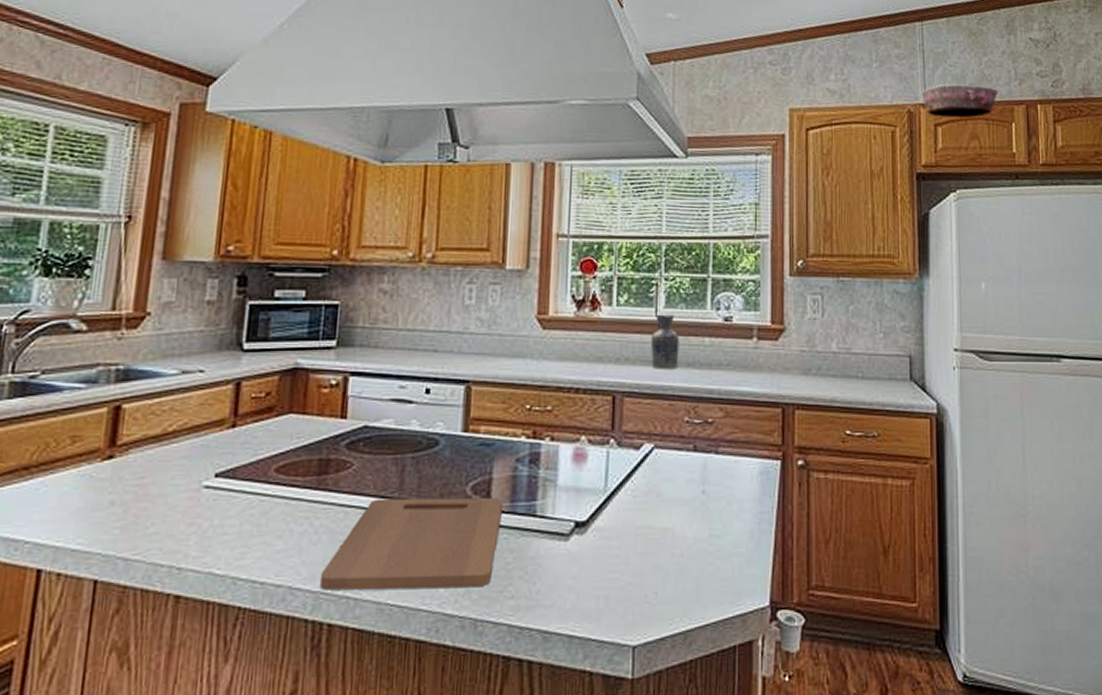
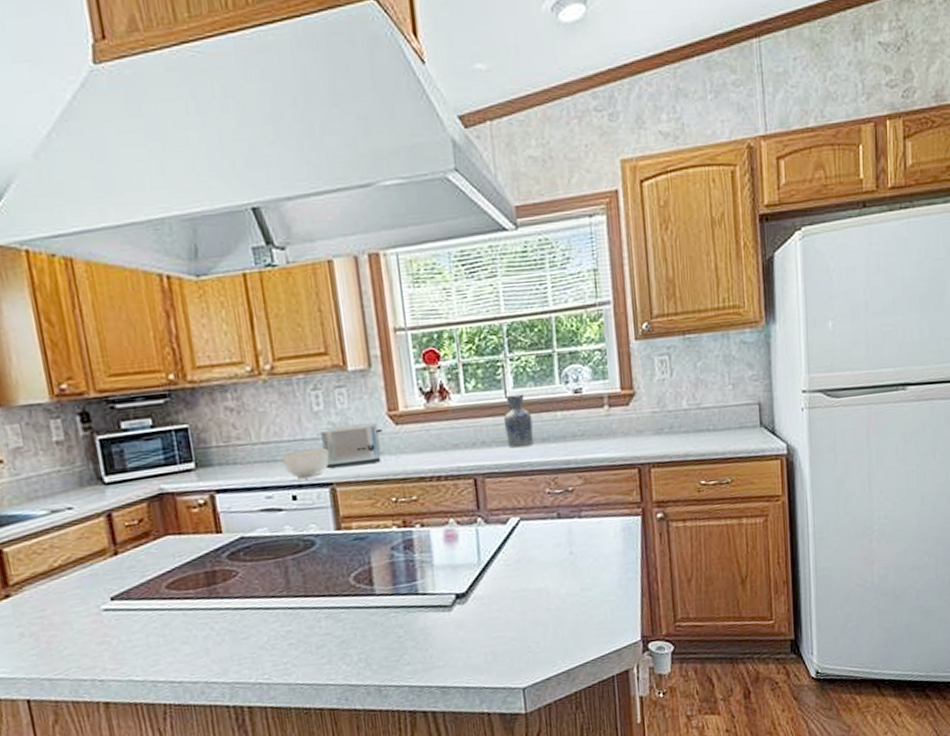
cutting board: present [319,497,504,591] -> none [231,583,388,681]
bowl: none [423,342,473,372] -> present [281,448,330,479]
toaster: none [465,322,529,366] -> present [320,422,383,469]
decorative basket: present [922,83,998,118] -> none [762,105,845,149]

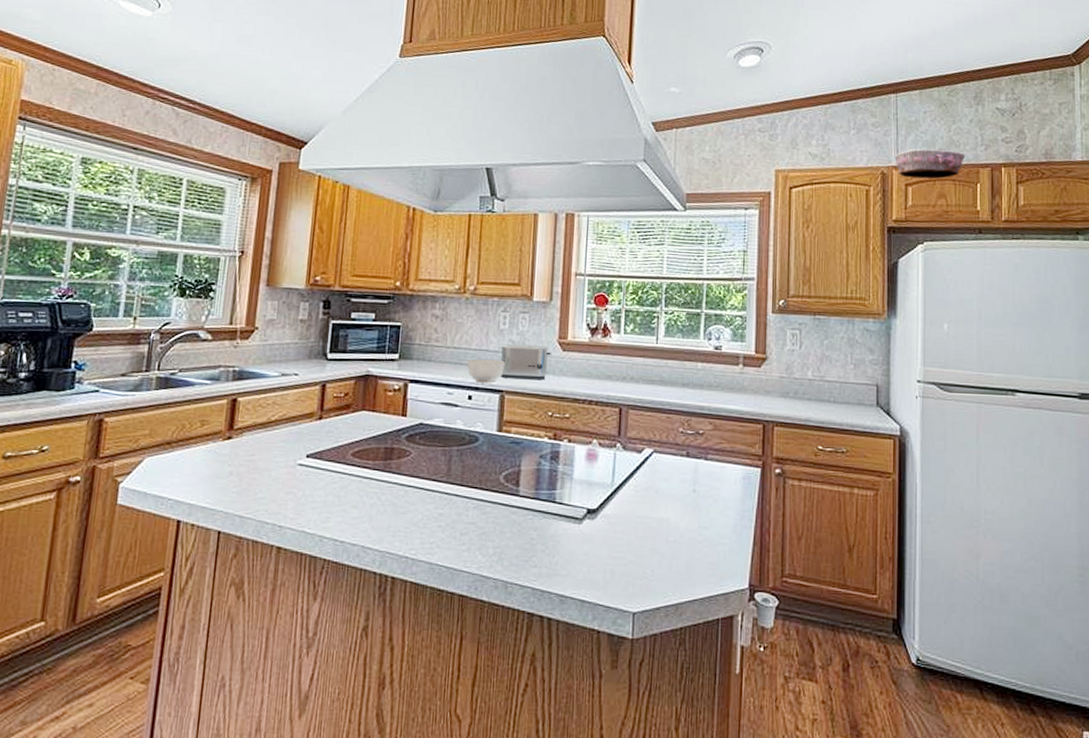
ceramic jug: present [503,393,534,449] -> none [652,342,676,388]
decorative basket: none [762,105,845,149] -> present [895,148,965,179]

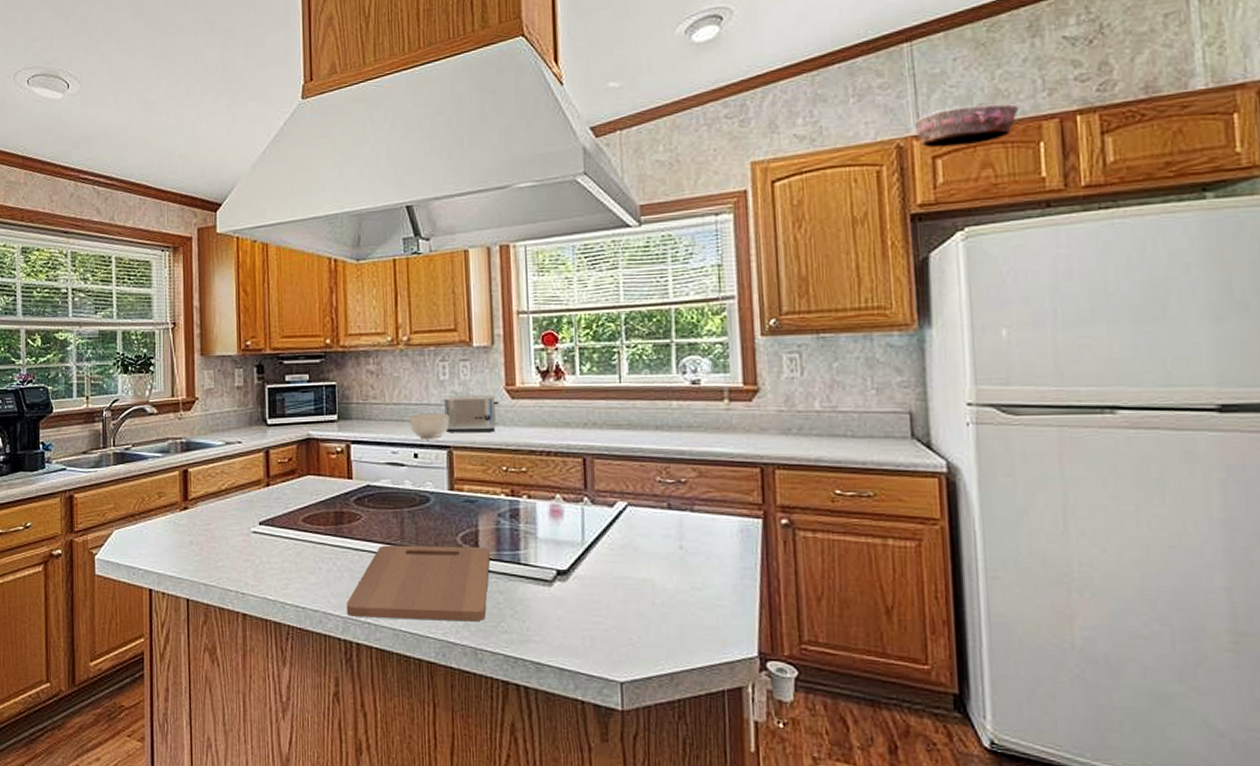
cutting board: none [385,481,530,557] -> present [346,545,491,622]

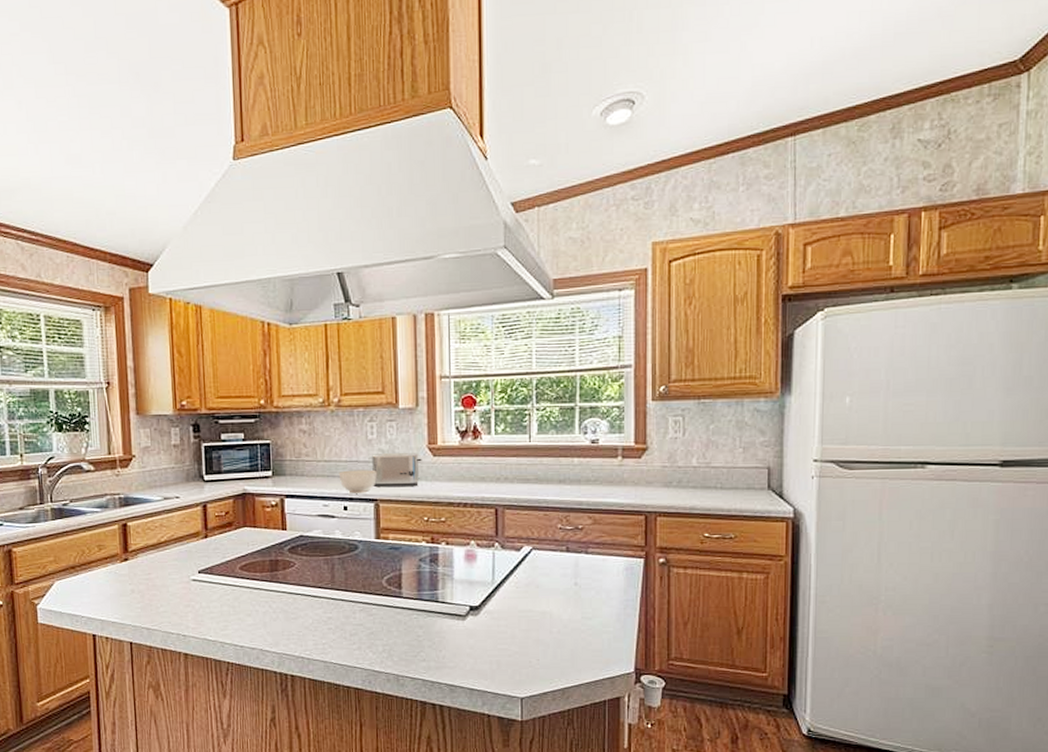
cutting board: present [346,545,491,622] -> none [281,588,412,653]
decorative basket: present [914,103,1019,148] -> none [792,197,877,236]

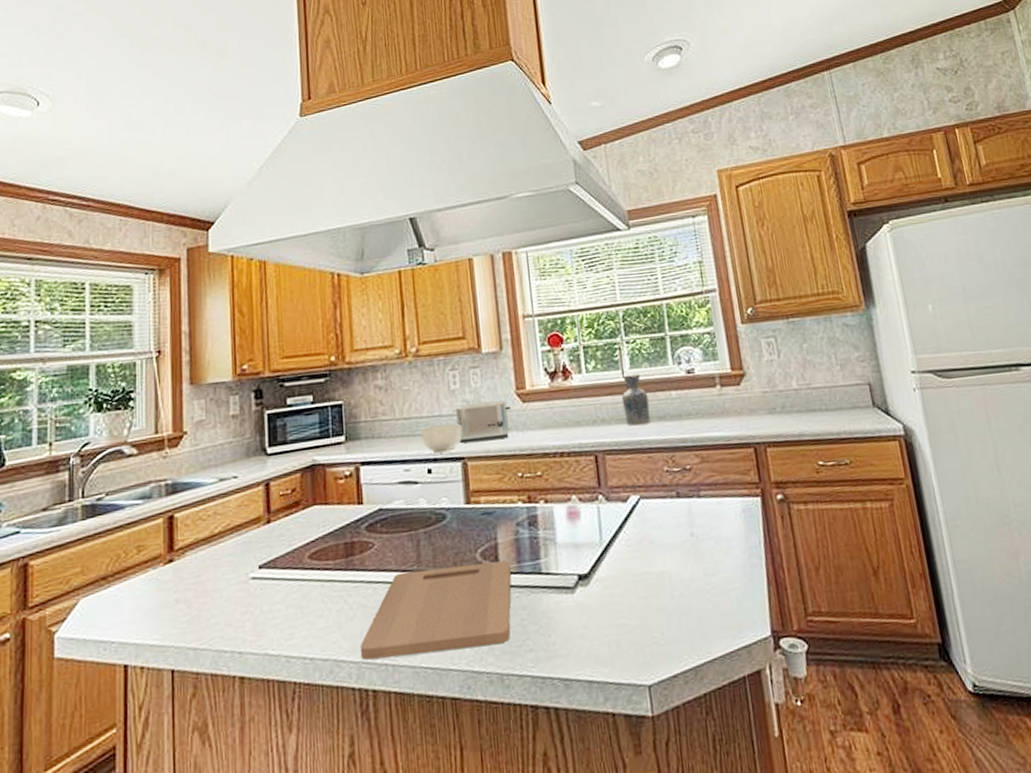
cutting board: none [281,588,412,653] -> present [360,561,512,660]
ceramic jug: none [526,439,551,486] -> present [621,374,651,426]

